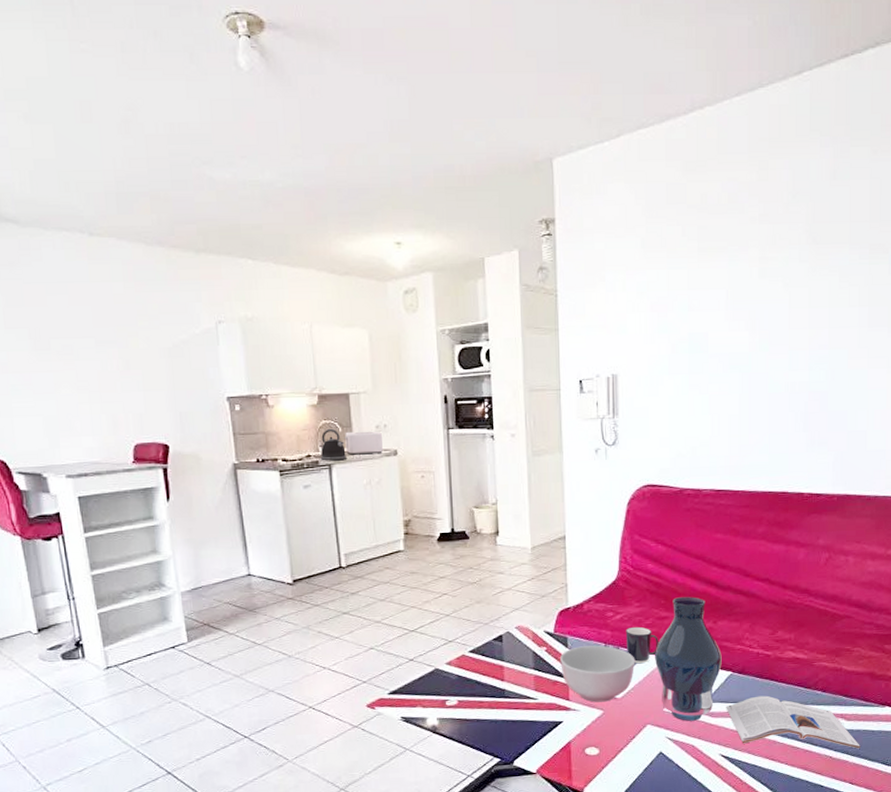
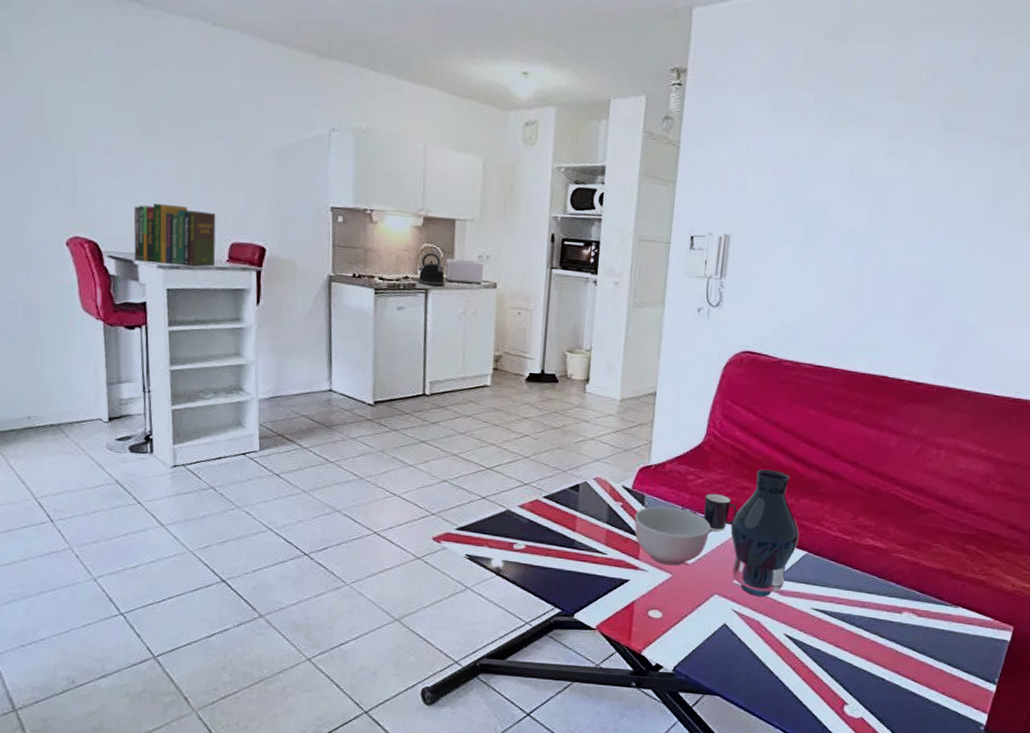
books: none [36,415,122,474] -> present [134,204,216,267]
magazine: present [726,695,860,749] -> none [796,580,928,646]

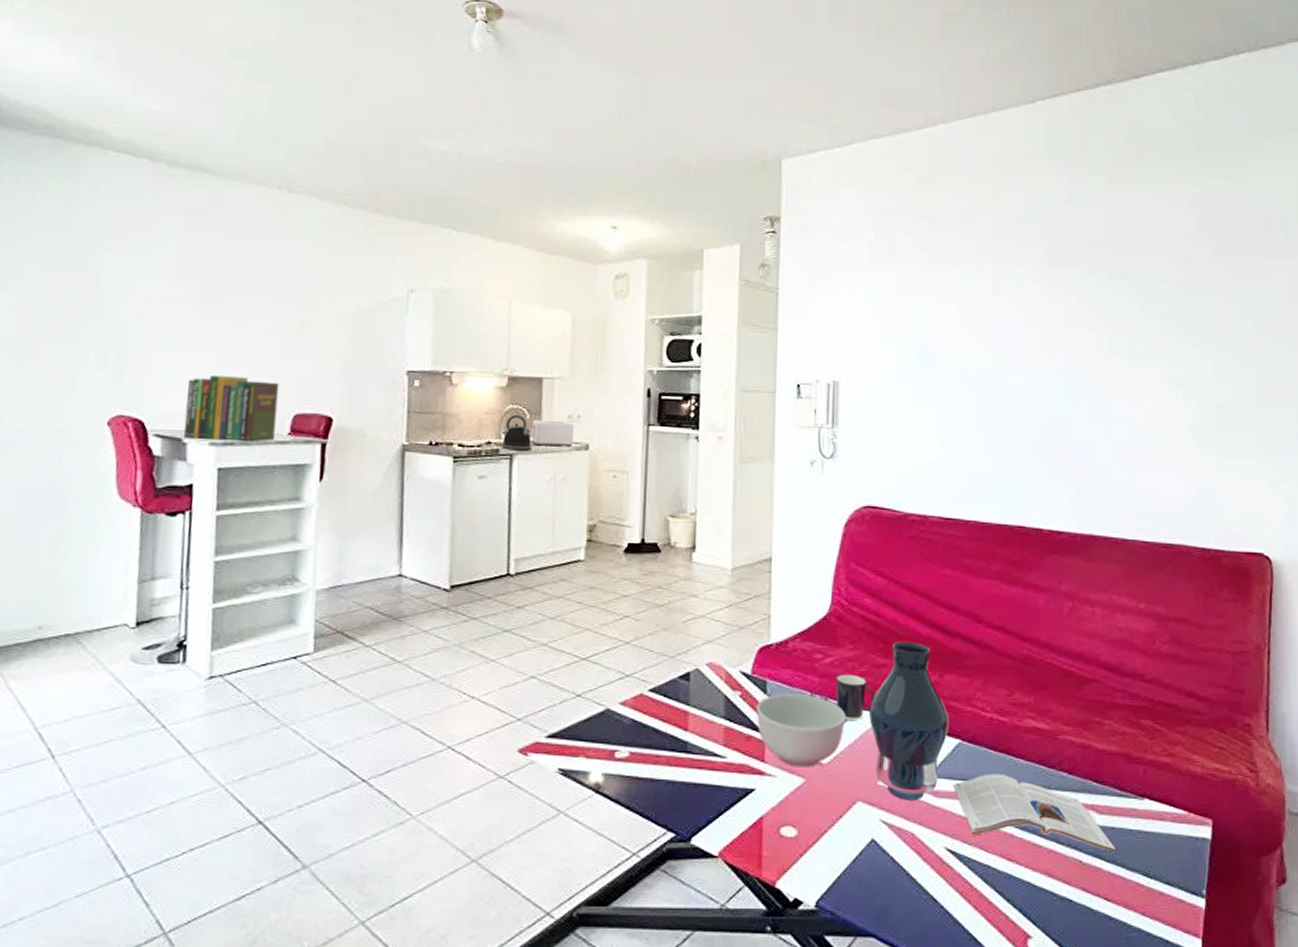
magazine: none [796,580,928,646] -> present [953,773,1116,853]

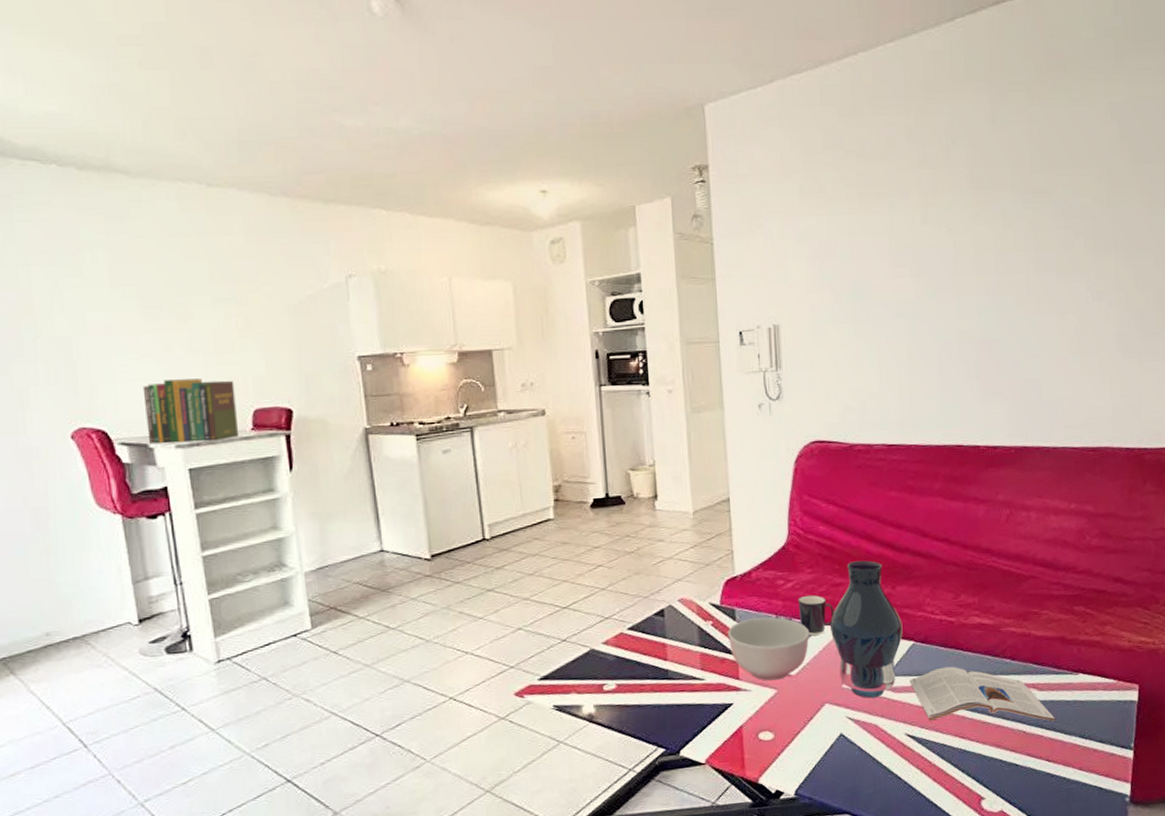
kettle: present [501,414,532,451] -> none [460,387,490,424]
toaster: present [531,419,574,447] -> none [487,389,529,416]

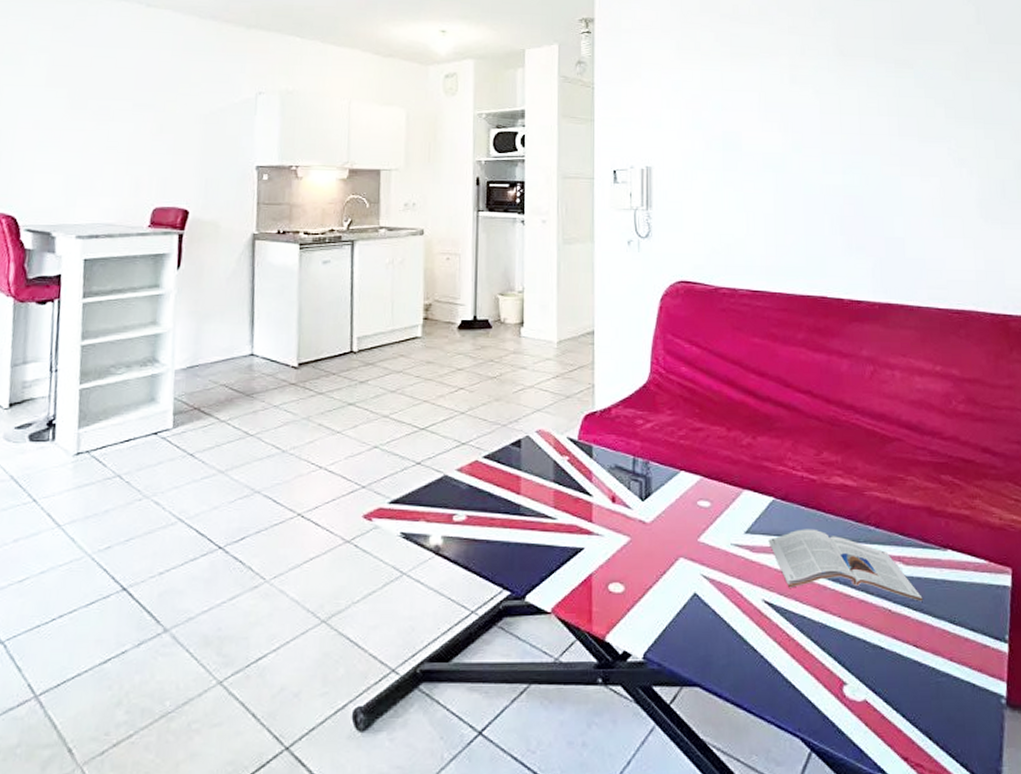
books: present [142,378,240,444] -> none [52,174,140,235]
bowl: present [728,617,810,681] -> none [584,458,667,527]
mug: present [797,595,834,636] -> none [656,438,693,482]
vase: present [830,560,903,698] -> none [689,407,763,556]

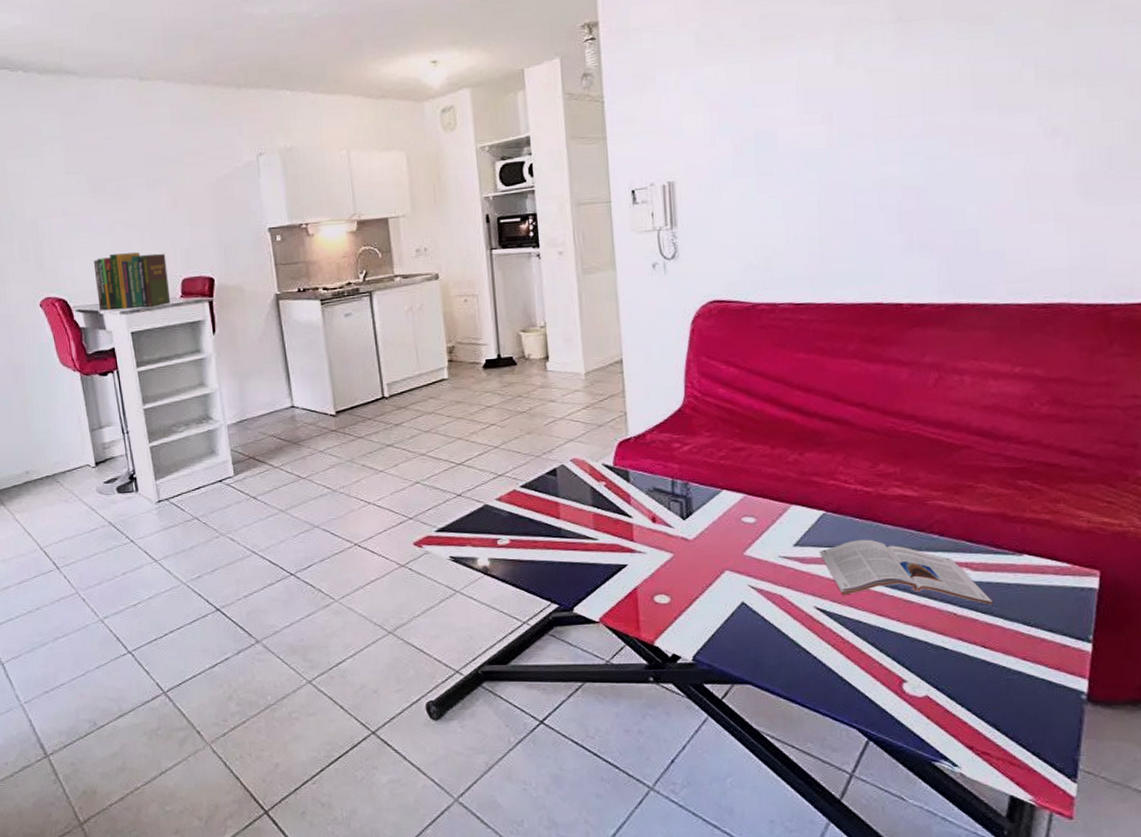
books: none [52,174,140,235] -> present [93,252,171,310]

